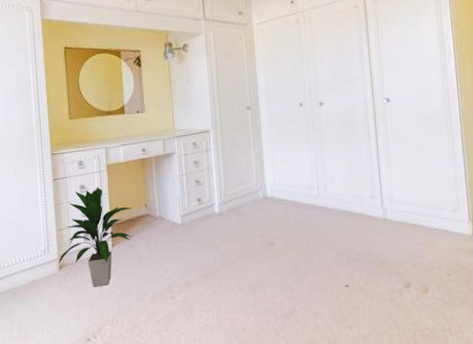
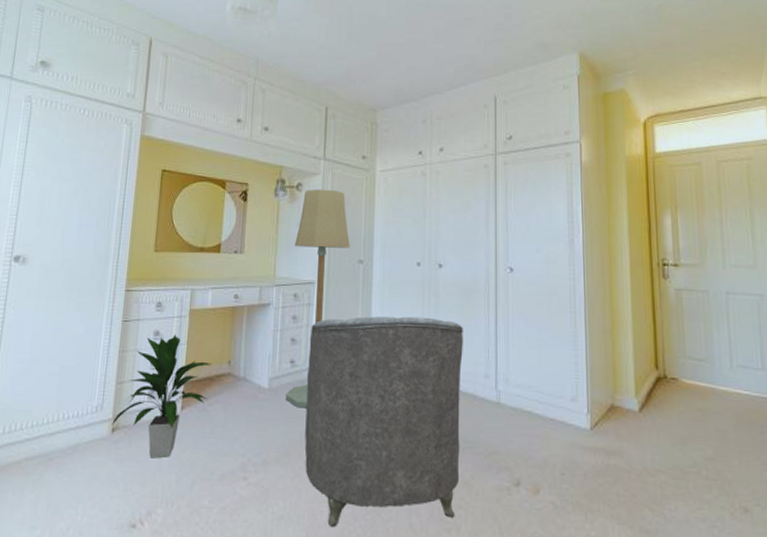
floor lamp: none [188,46,237,238] -> present [285,189,350,408]
armchair: none [211,151,356,331] -> present [304,316,463,528]

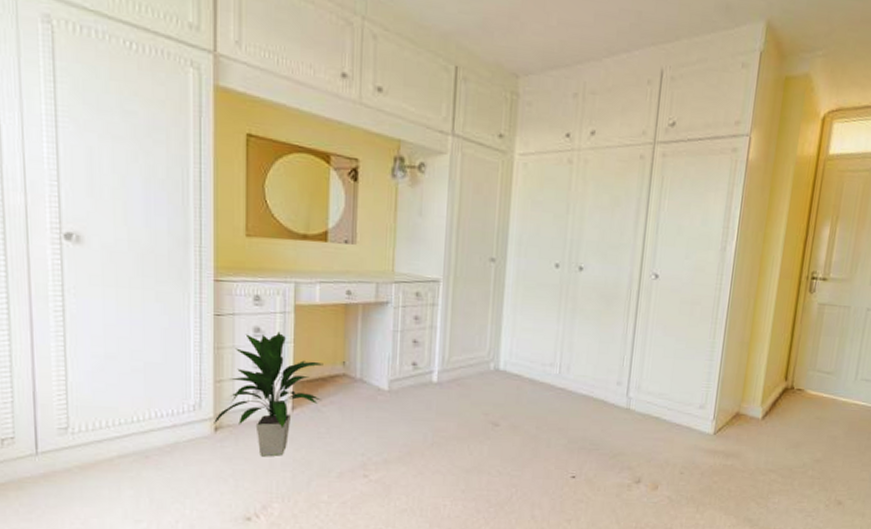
floor lamp: present [285,189,350,408] -> none [407,171,481,411]
armchair: present [304,316,463,528] -> none [428,319,600,519]

